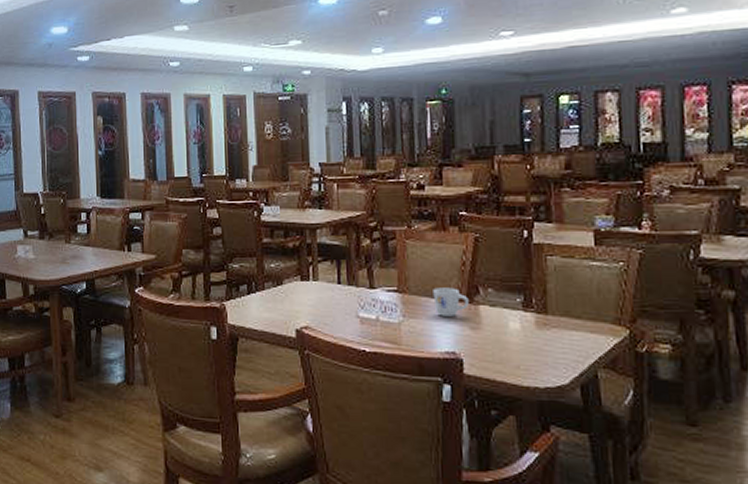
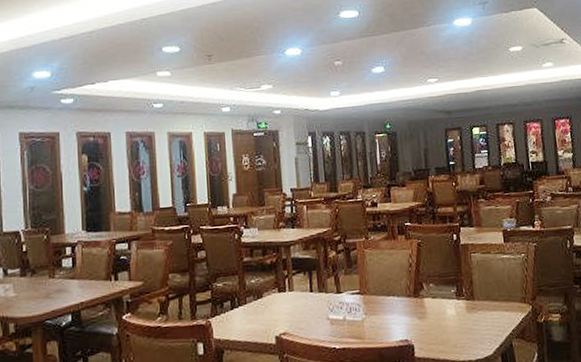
mug: present [433,288,469,316] -> none [388,286,416,311]

